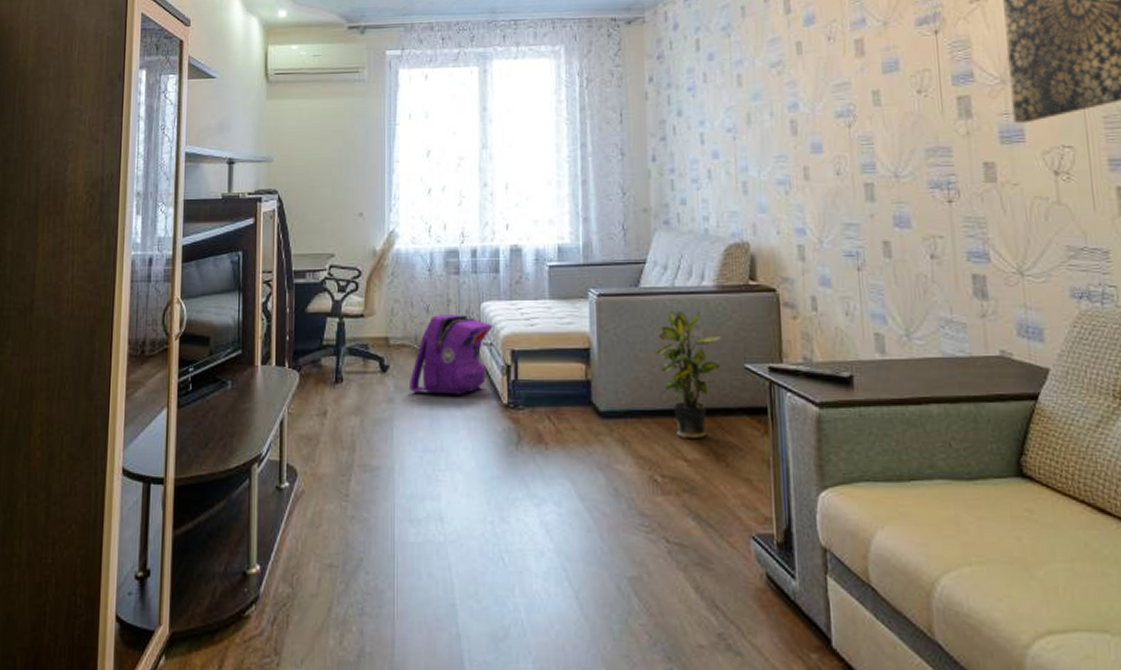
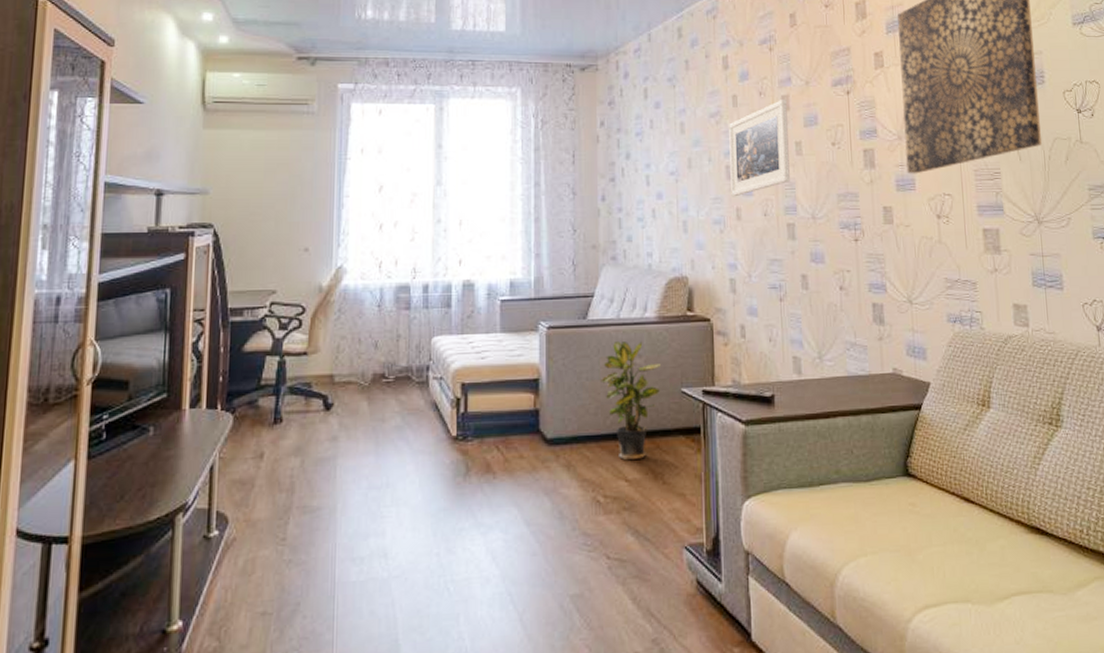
backpack: present [410,313,493,395] -> none [355,348,443,430]
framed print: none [793,44,867,155] -> present [729,100,790,197]

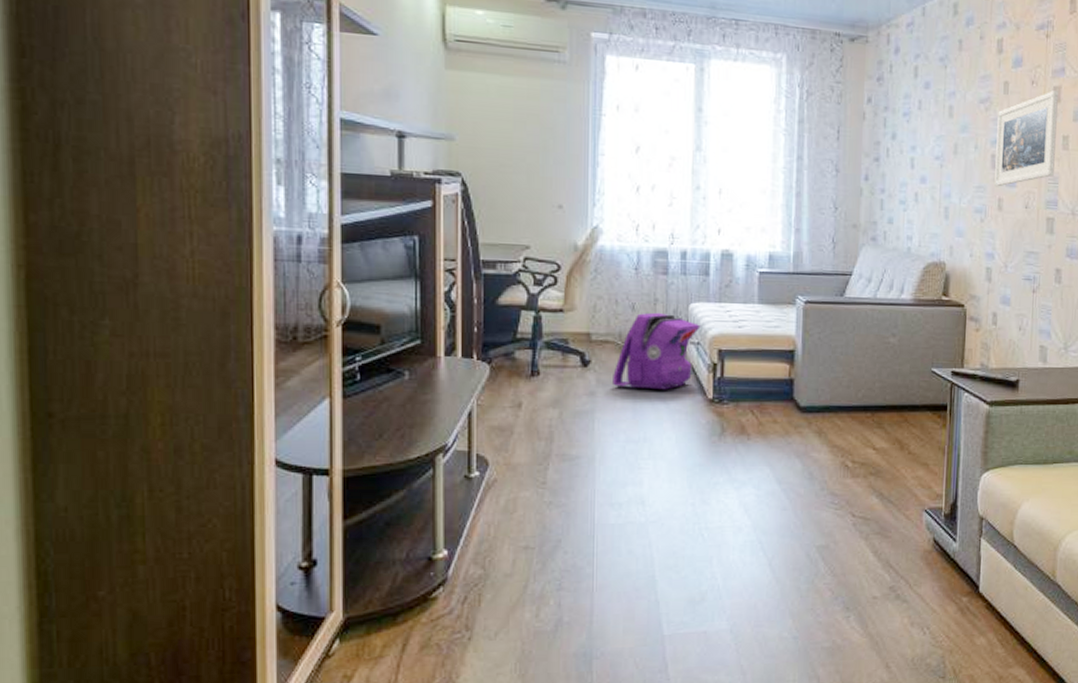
backpack: none [355,348,443,430] -> present [613,312,701,390]
potted plant: present [600,341,661,461] -> none [854,320,913,431]

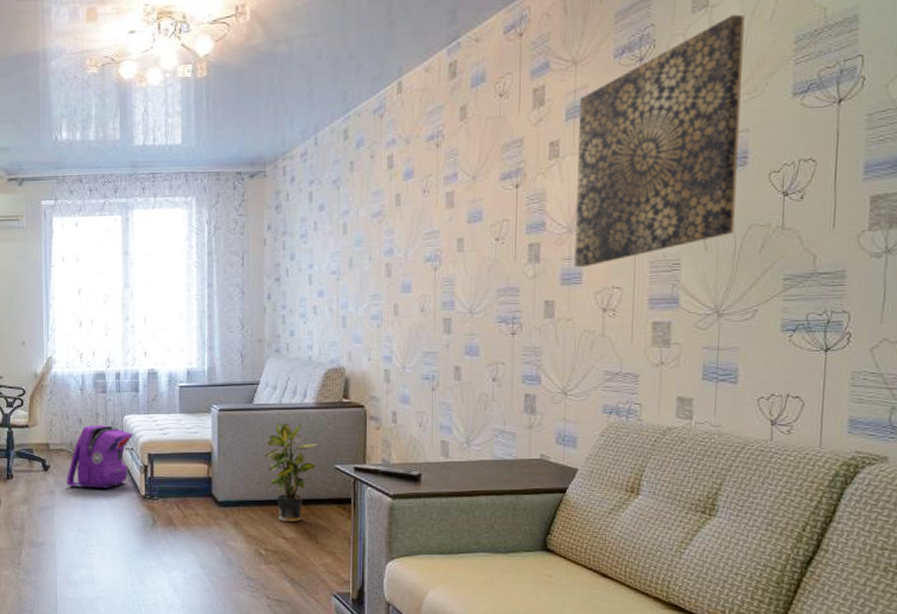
potted plant: none [854,320,913,431] -> present [264,423,317,523]
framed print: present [994,91,1058,187] -> none [390,196,451,294]

